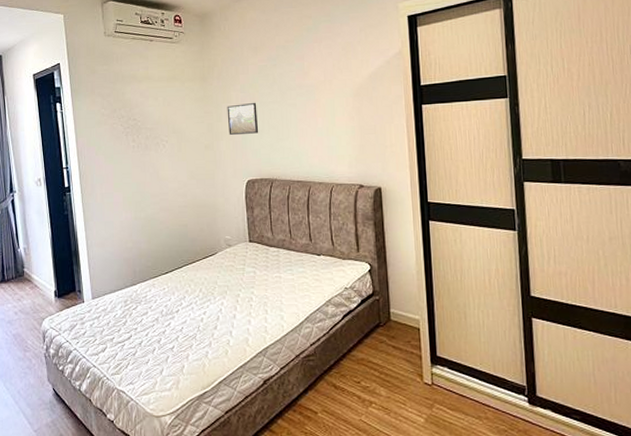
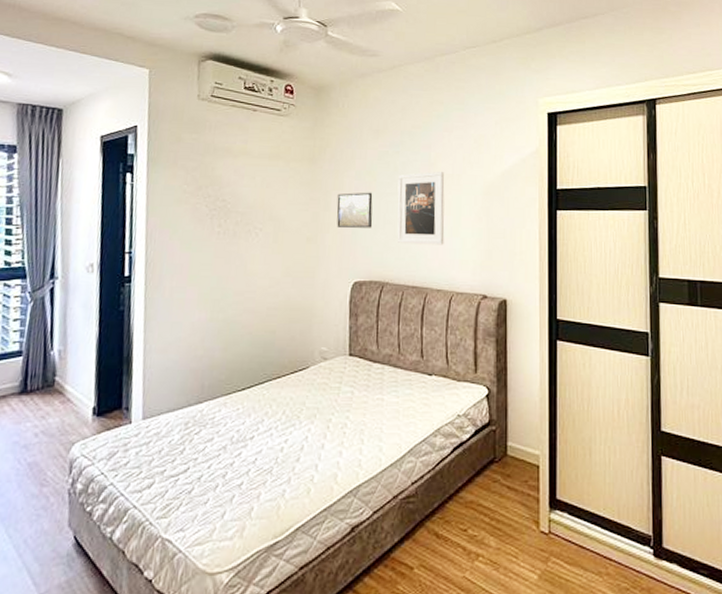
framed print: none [277,79,322,145] -> present [397,172,445,245]

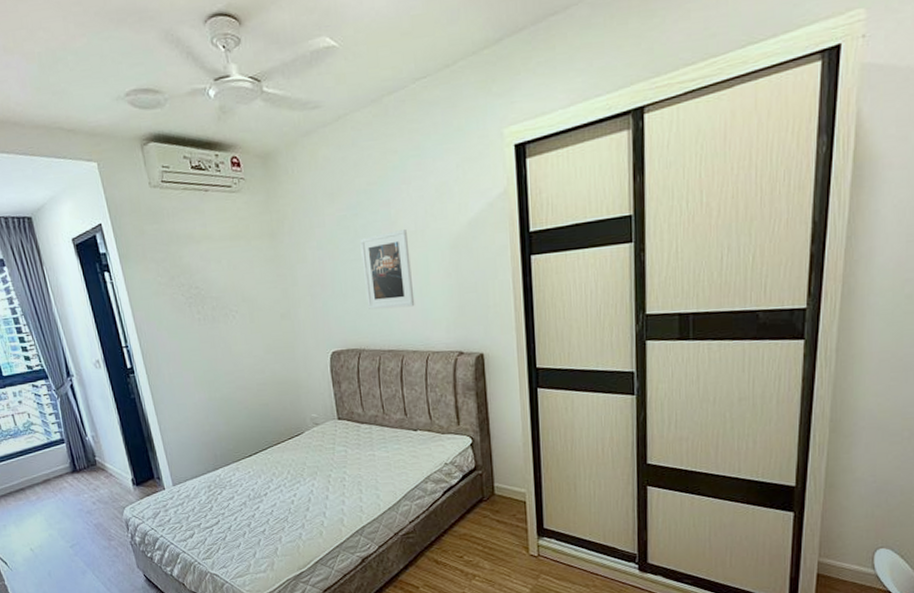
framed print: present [336,192,373,229] -> none [302,261,342,302]

